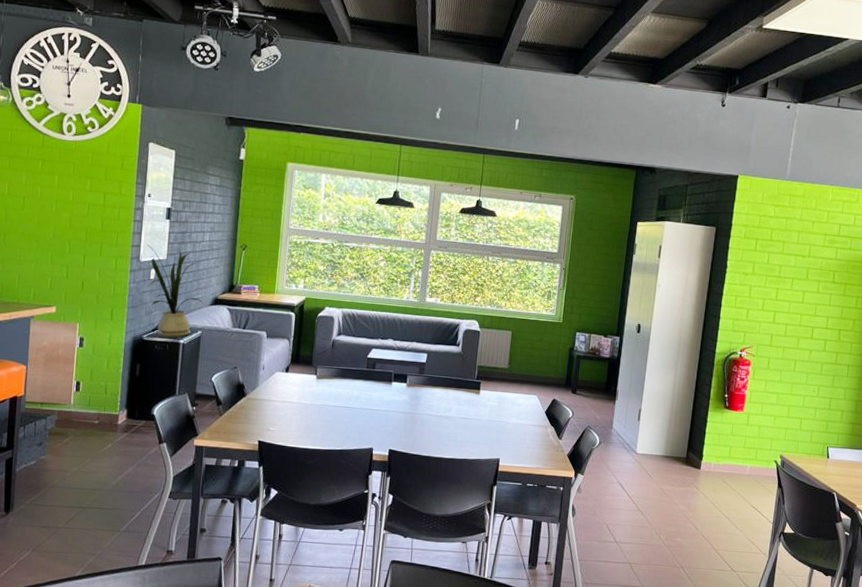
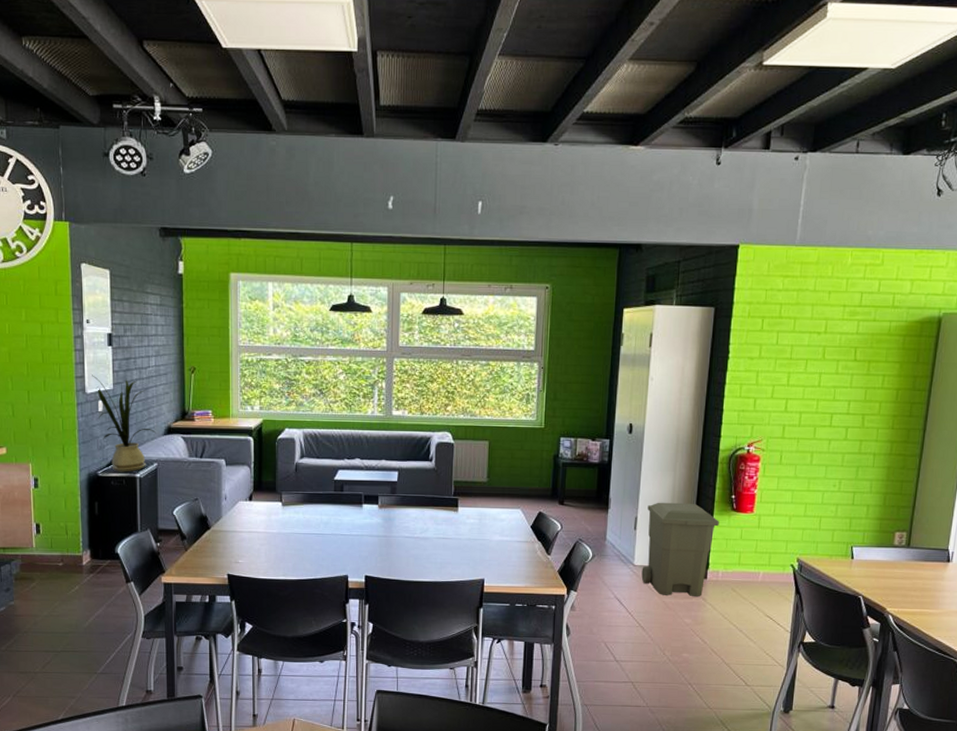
recycling bin: none [642,396,713,486] -> present [641,502,719,597]

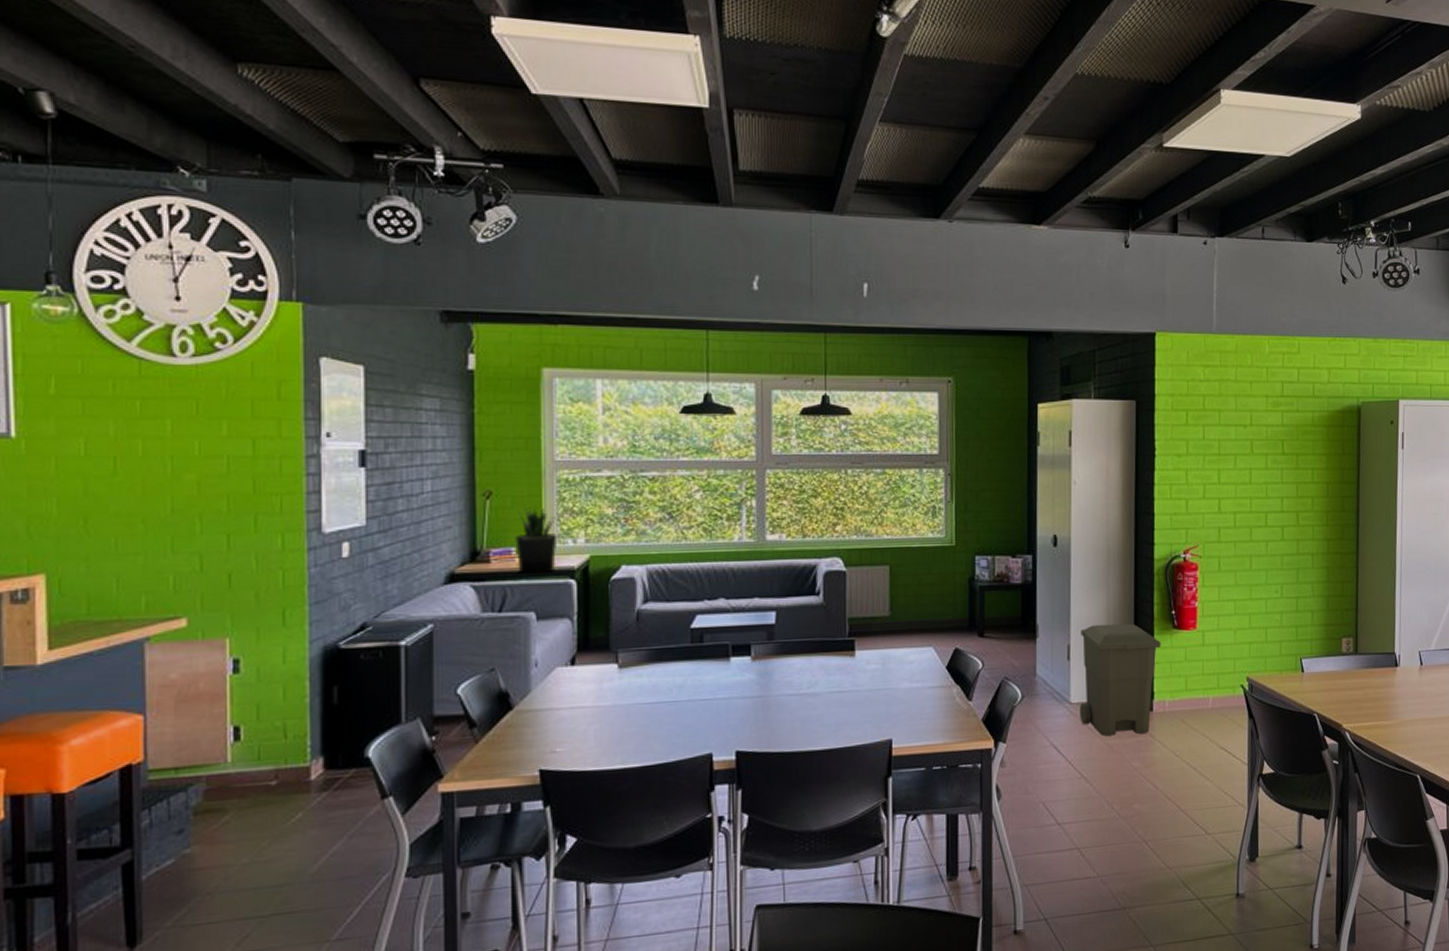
house plant: present [92,375,156,472] -> none [333,507,431,641]
planter: none [211,378,241,432] -> present [515,505,558,575]

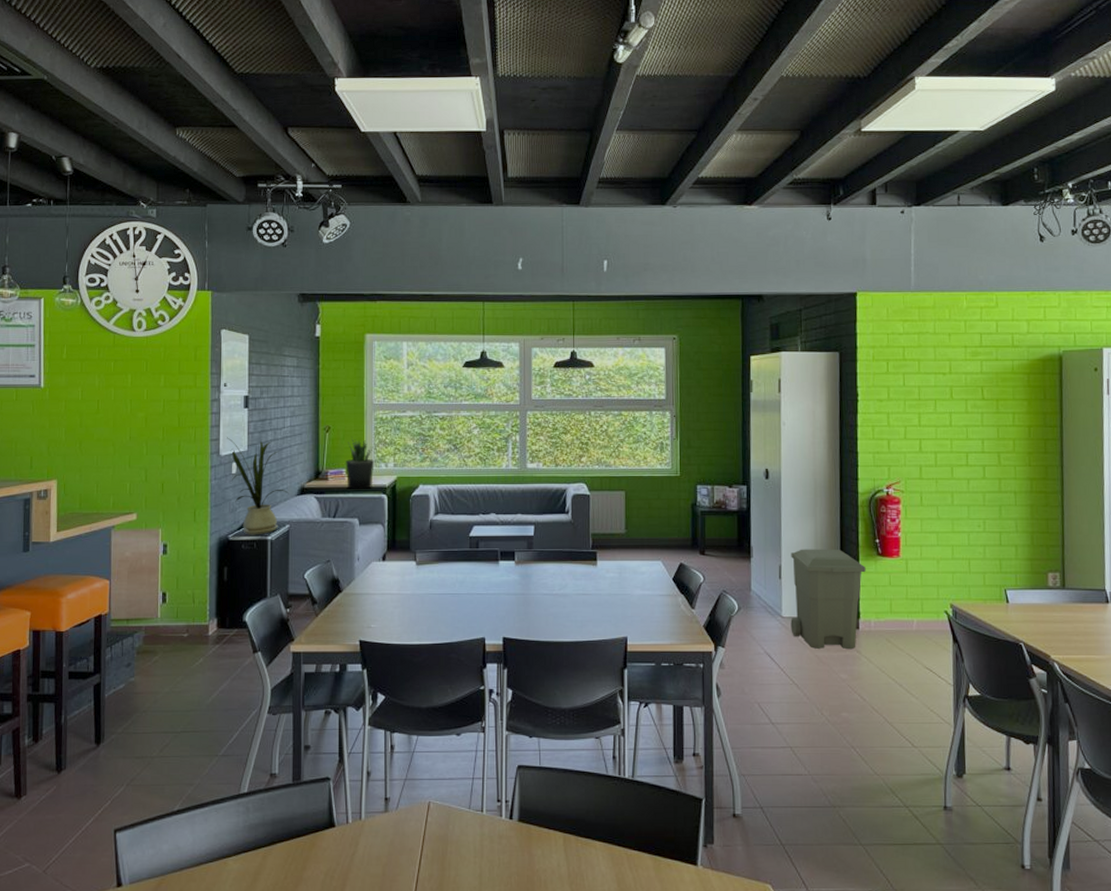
house plant: none [333,507,431,641] -> present [227,437,289,535]

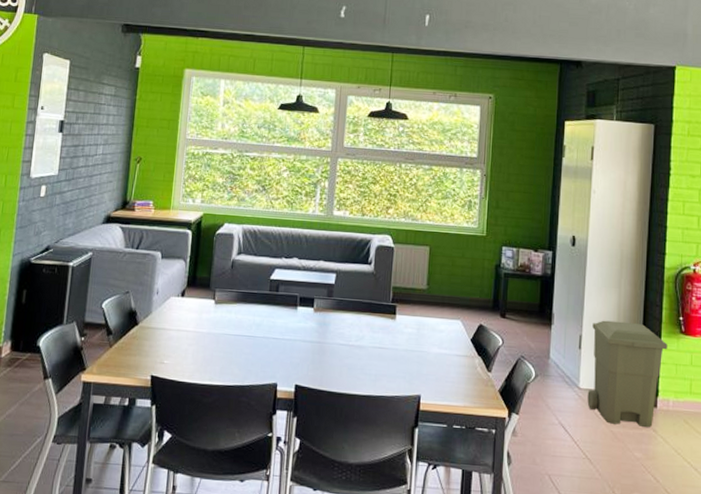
house plant: present [227,437,289,535] -> none [39,160,95,260]
planter: present [345,437,375,490] -> none [153,170,183,224]

